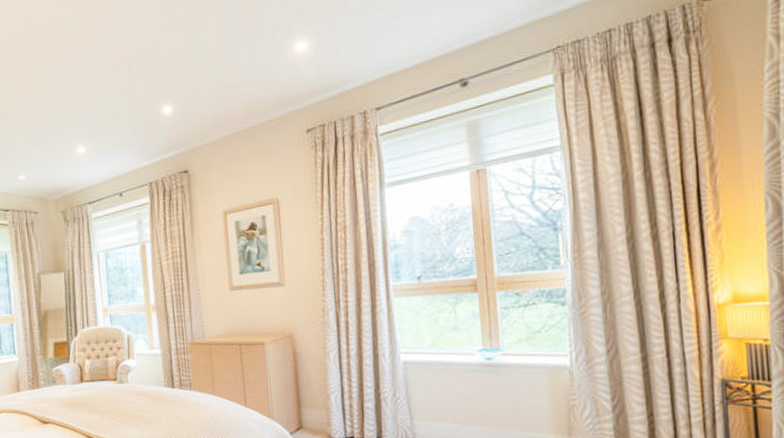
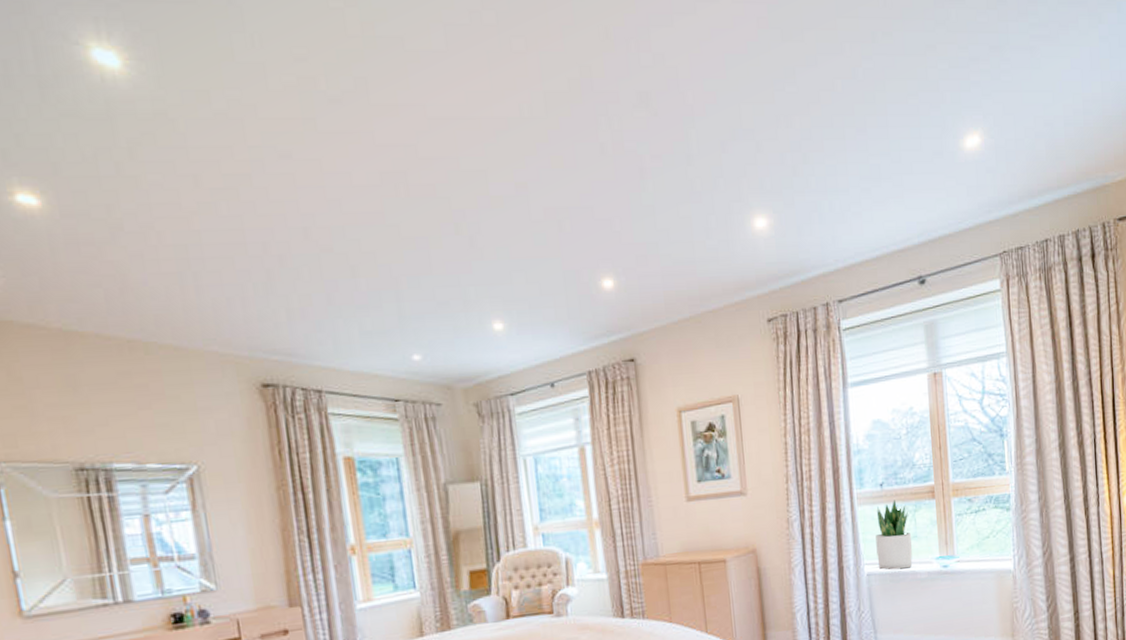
planter: none [412,292,453,360] -> present [875,500,913,571]

